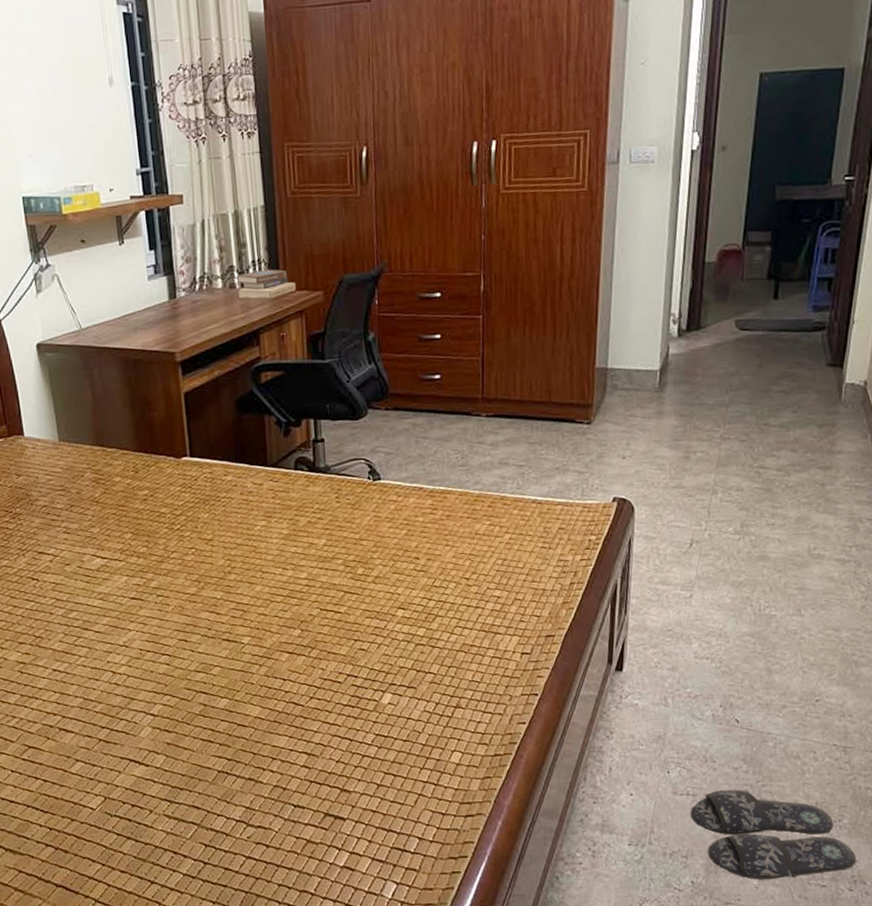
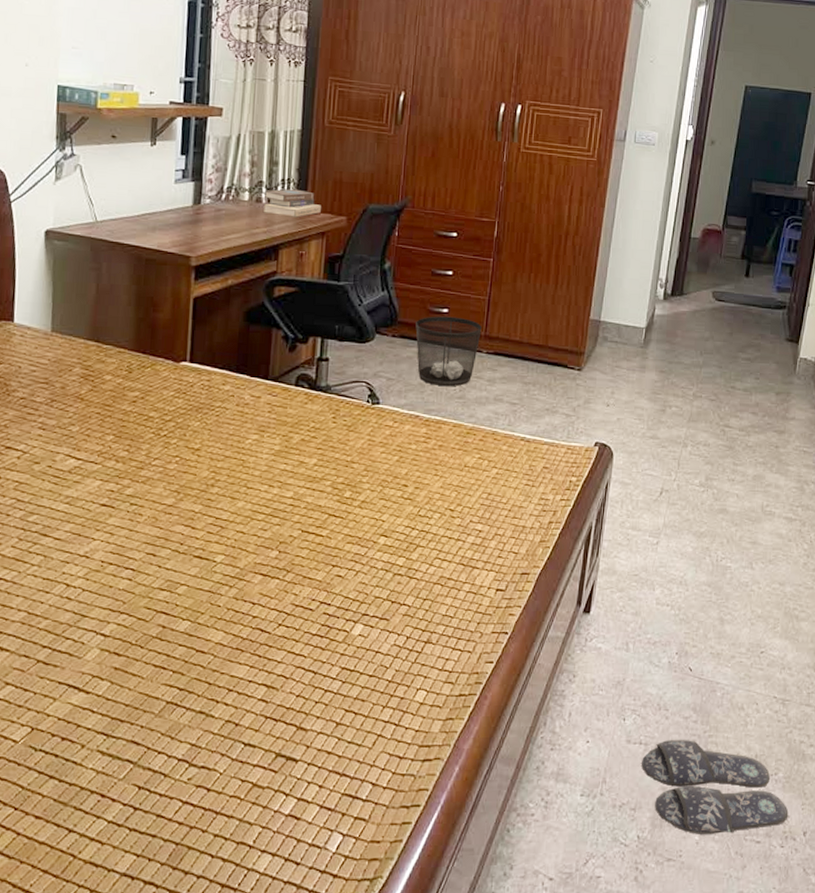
waste bin: none [408,382,479,456] -> present [415,316,482,387]

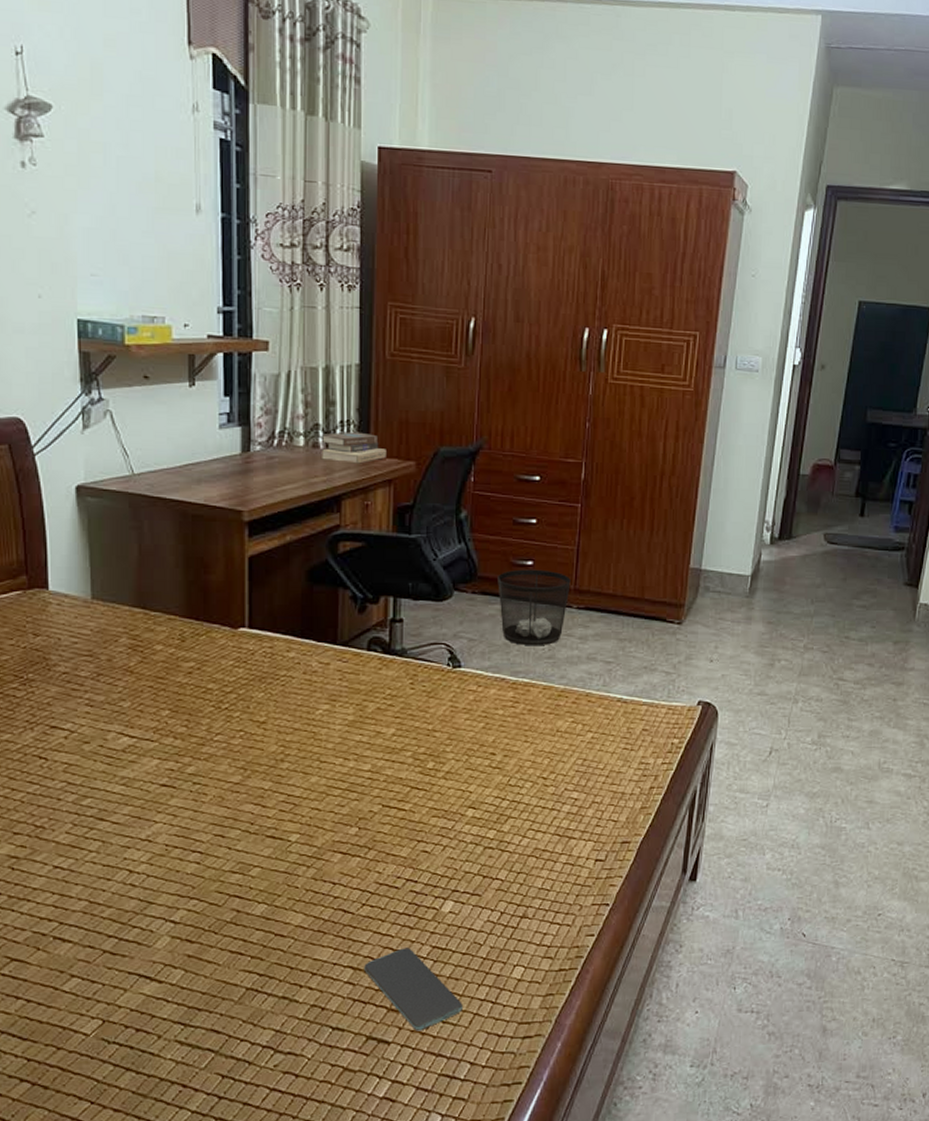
smartphone: none [277,668,368,750] -> present [364,948,463,1031]
slippers: present [642,739,789,834] -> none [754,1006,907,1100]

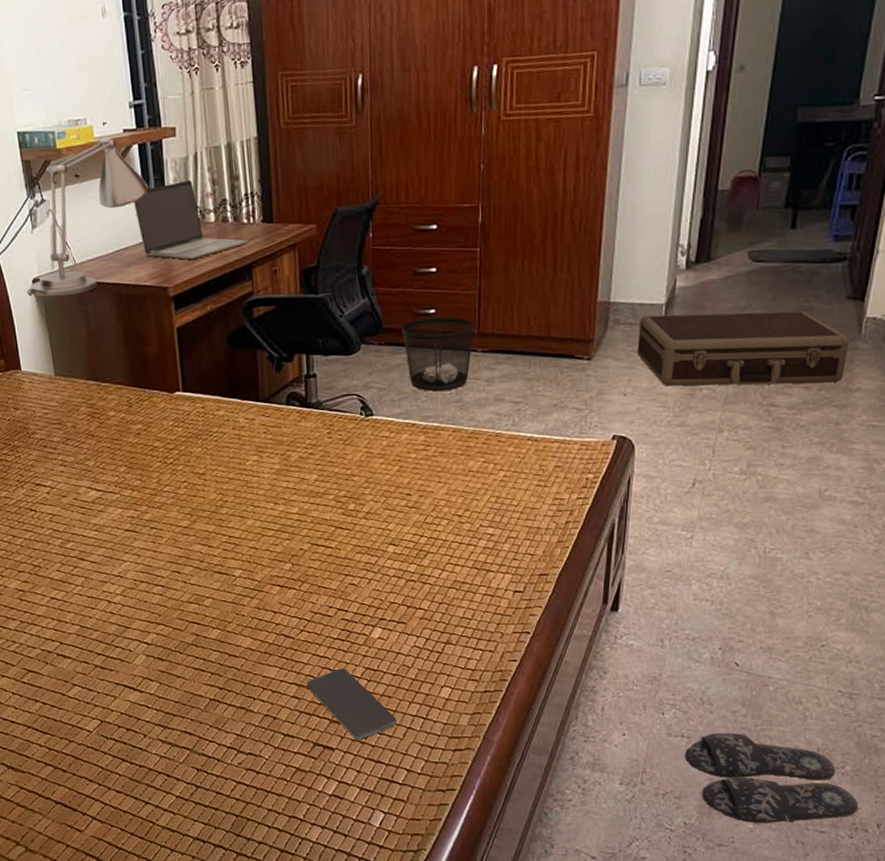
desk lamp: none [68,339,231,509] -> present [27,136,149,298]
laptop: none [211,398,340,485] -> present [133,179,249,261]
books: present [322,431,386,464] -> none [230,202,289,233]
suitcase: none [724,585,906,661] -> present [637,310,850,386]
slippers: none [754,1006,907,1100] -> present [685,732,859,823]

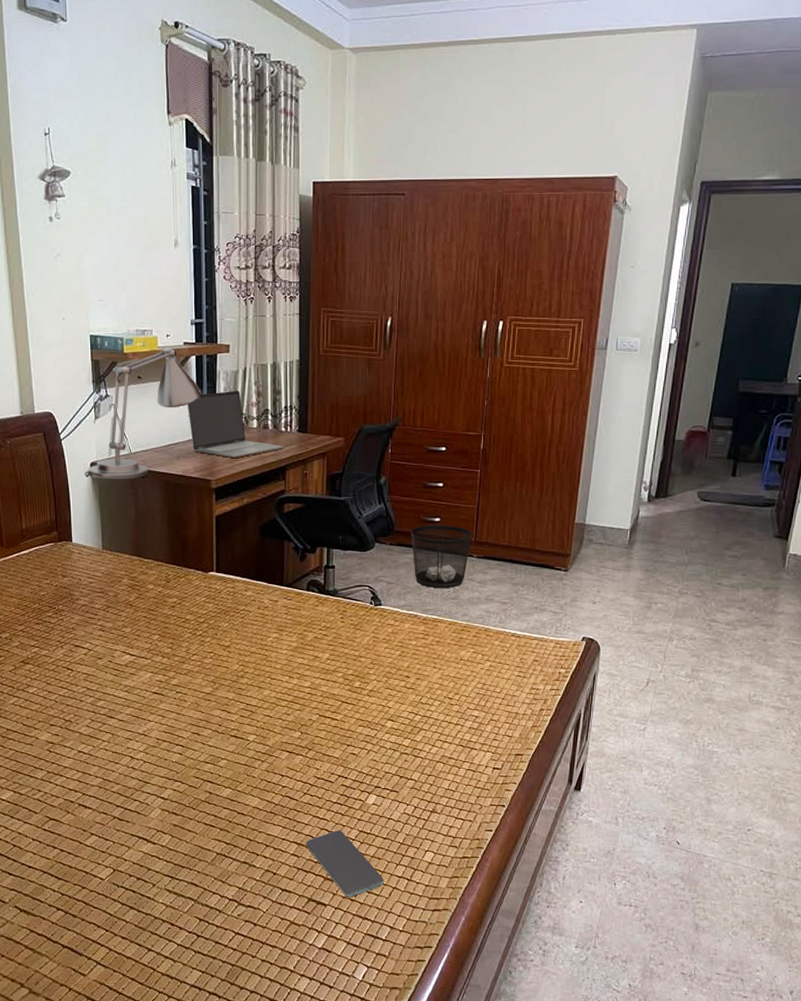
suitcase: present [637,310,850,386] -> none [605,537,776,605]
slippers: present [685,732,859,823] -> none [632,903,775,988]

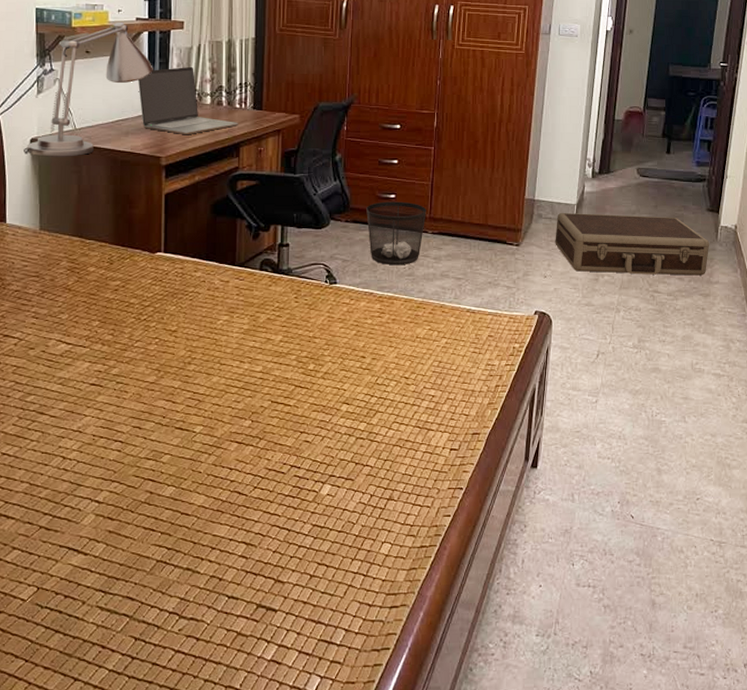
smartphone: present [306,830,384,898] -> none [255,526,339,601]
suitcase: none [605,537,776,605] -> present [555,212,710,276]

